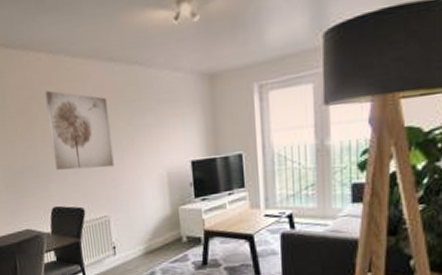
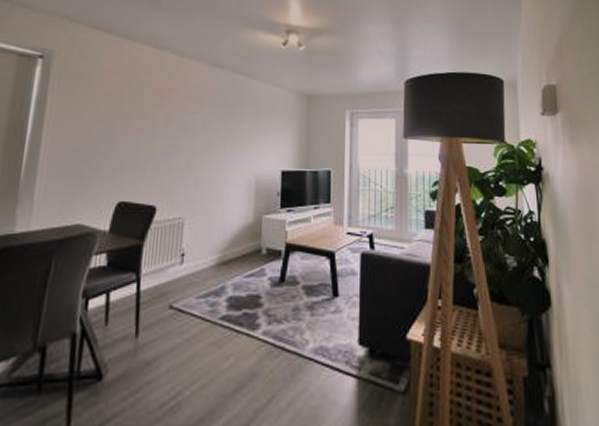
wall art: present [44,90,115,170] -> none [133,81,206,166]

